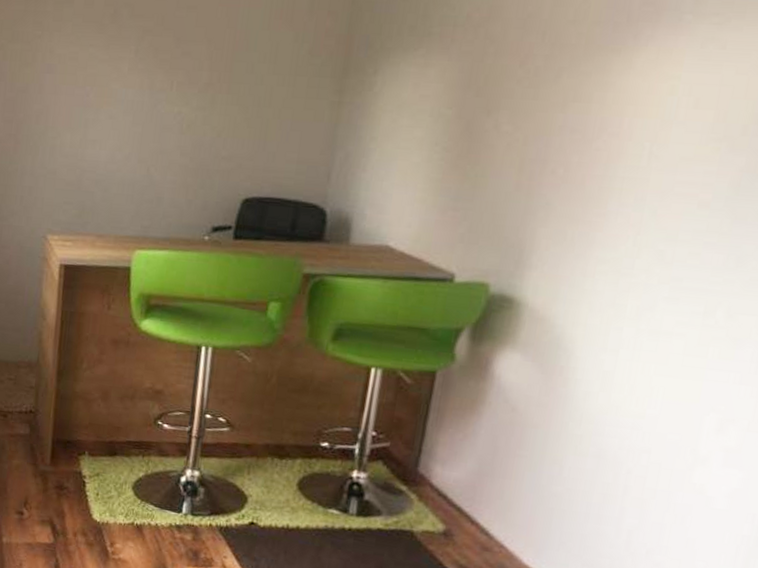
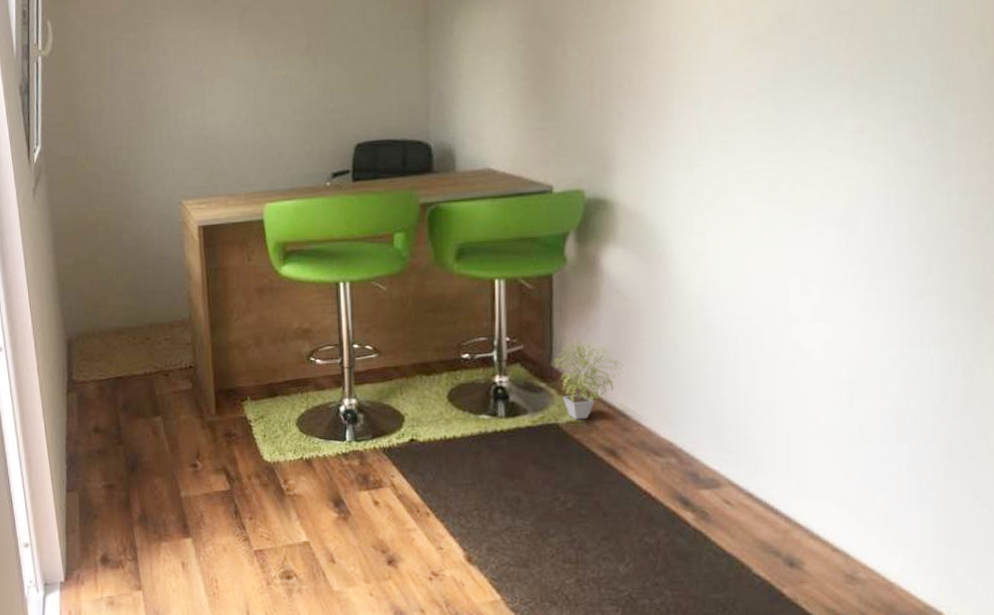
potted plant: none [416,442,497,531] -> present [550,337,623,420]

